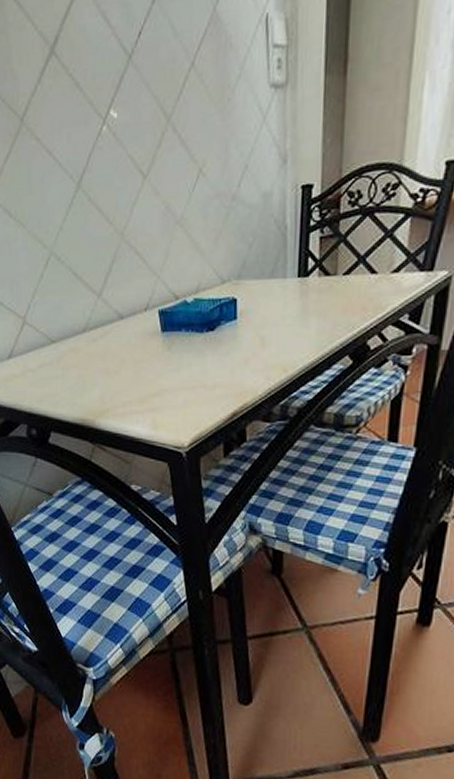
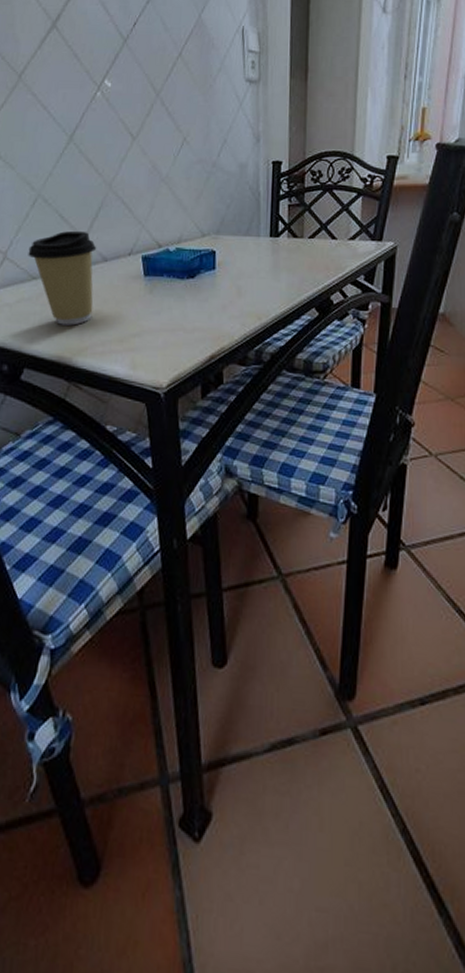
coffee cup: none [46,288,113,388] -> present [28,230,97,326]

